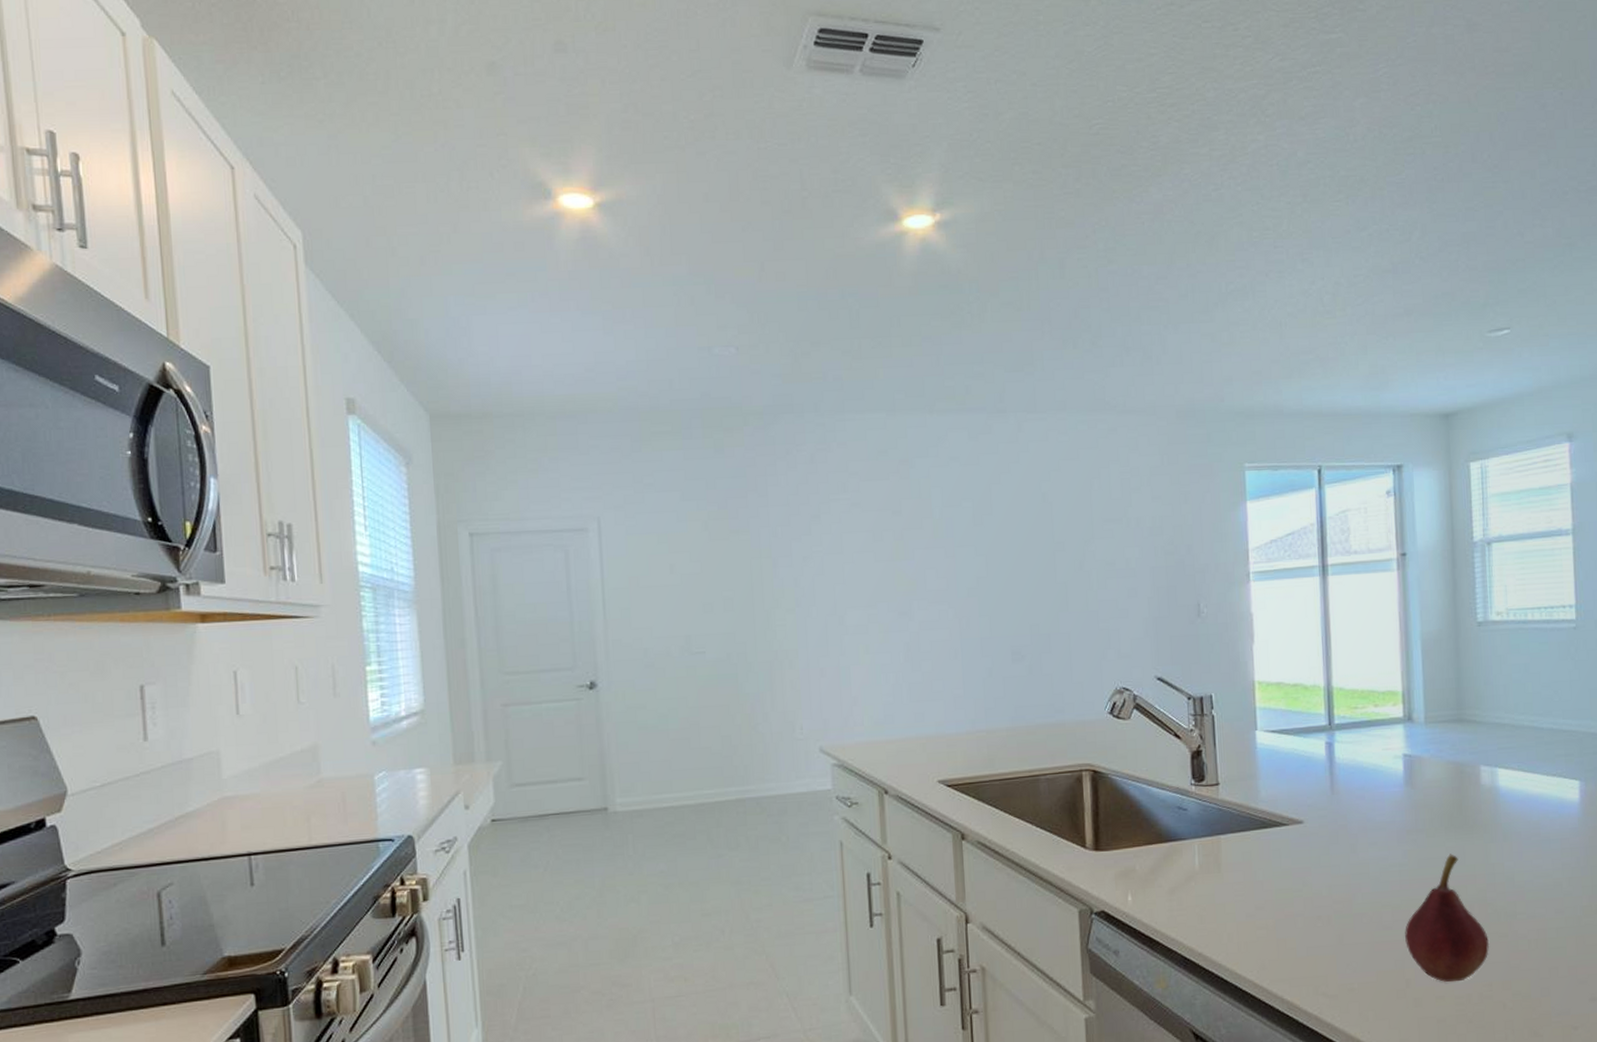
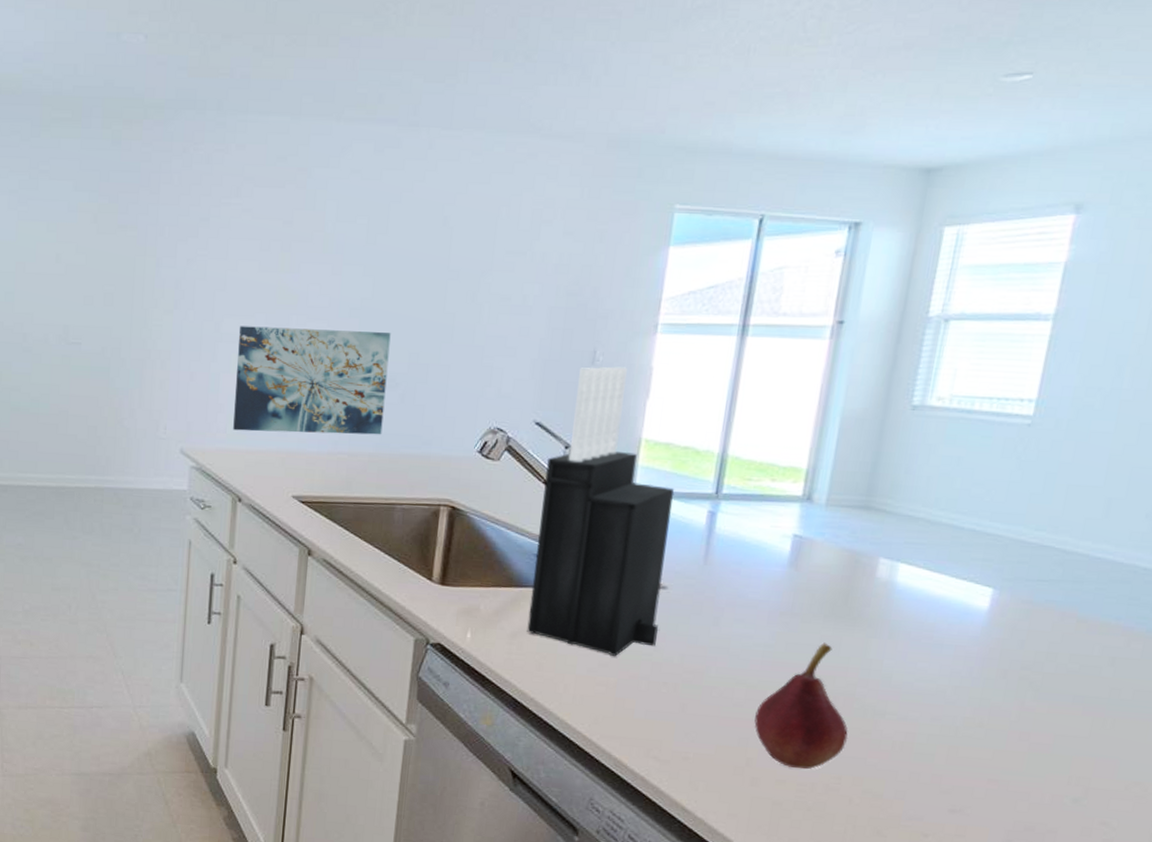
wall art: none [863,608,1016,722] -> present [233,326,391,435]
knife block: none [1173,616,1303,897] -> present [527,366,675,656]

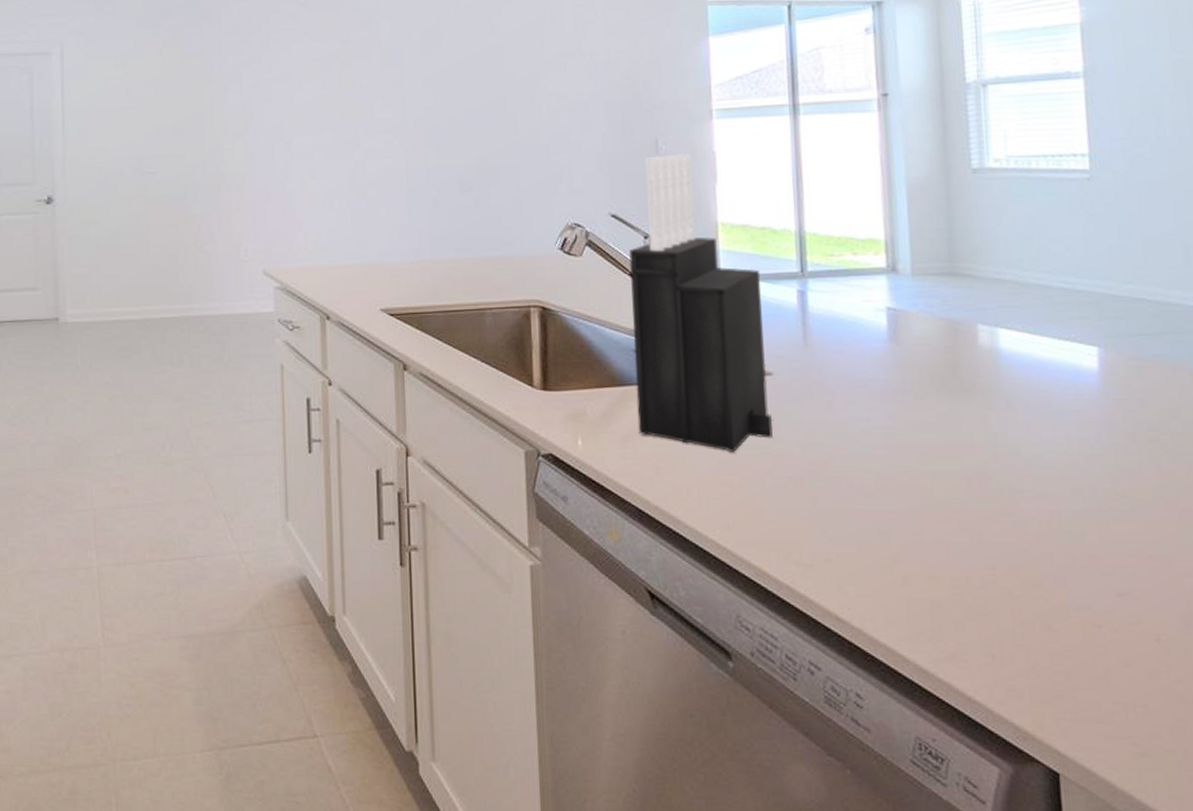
wall art: present [233,326,391,435] -> none [309,139,462,247]
fruit: present [754,642,848,770] -> none [890,419,992,562]

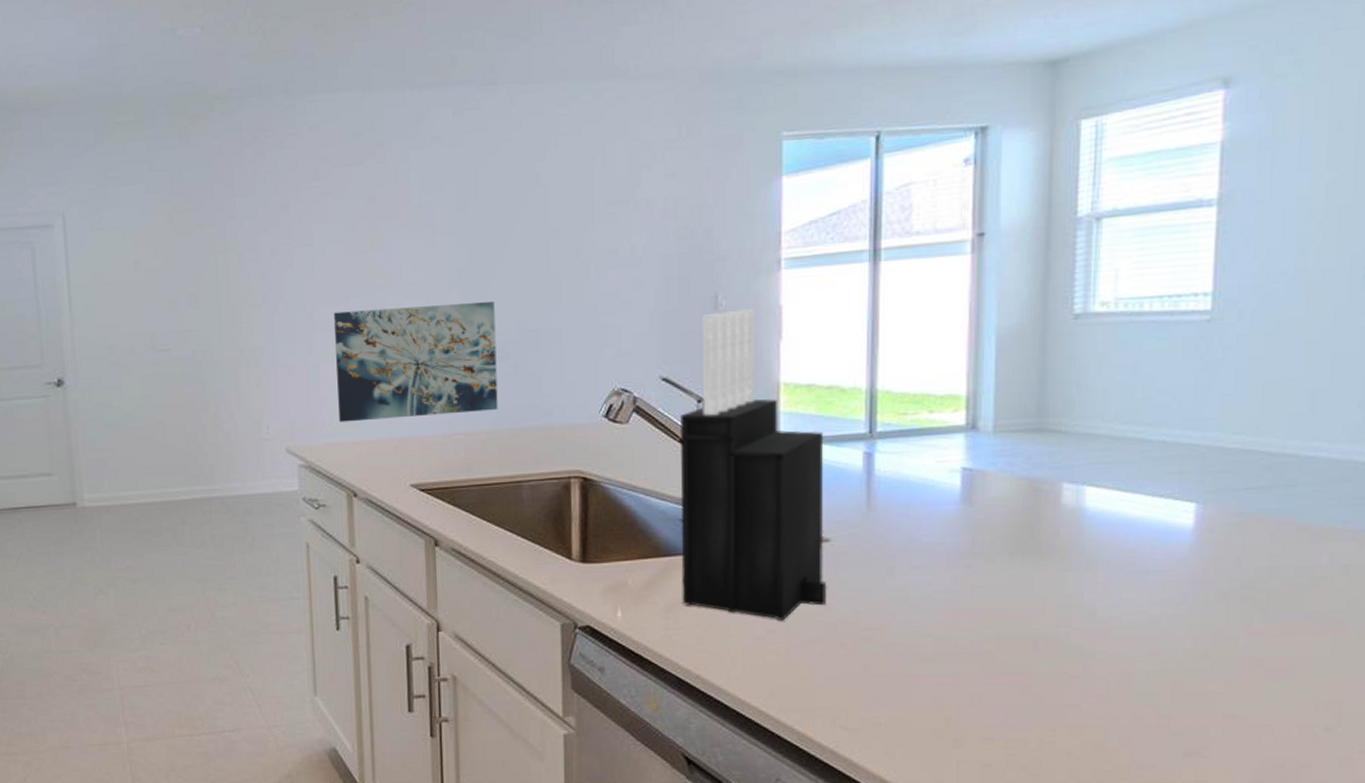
wall art: none [309,139,462,247] -> present [333,302,498,422]

